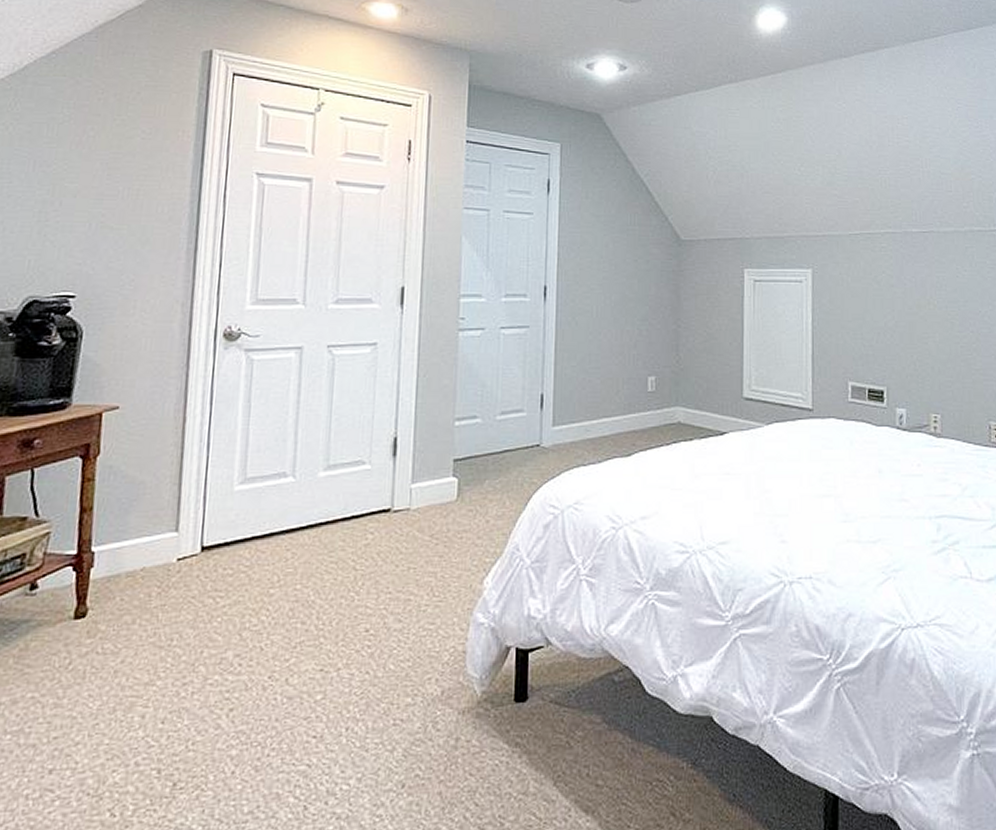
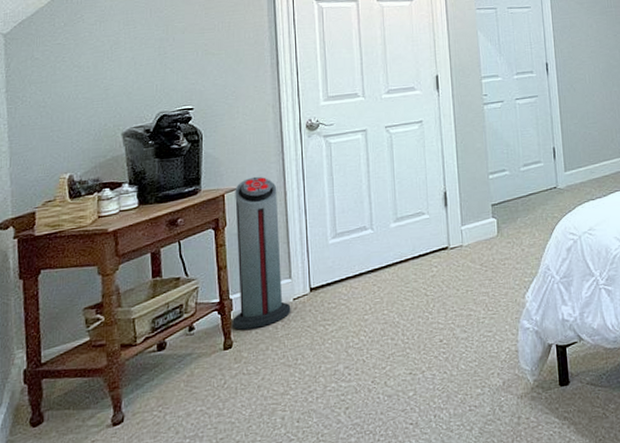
air purifier: none [90,393,174,594] -> present [232,176,291,330]

